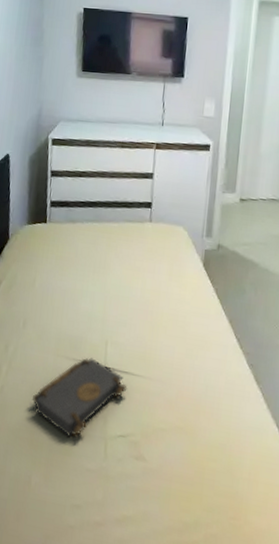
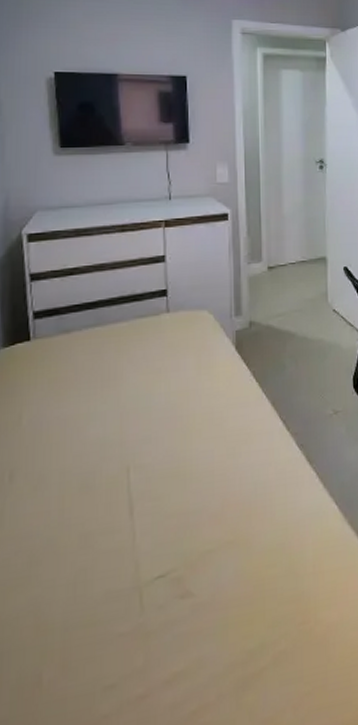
book: present [31,358,127,437] -> none [32,493,161,602]

